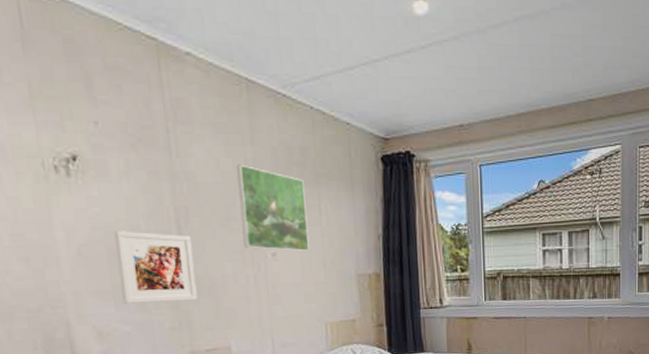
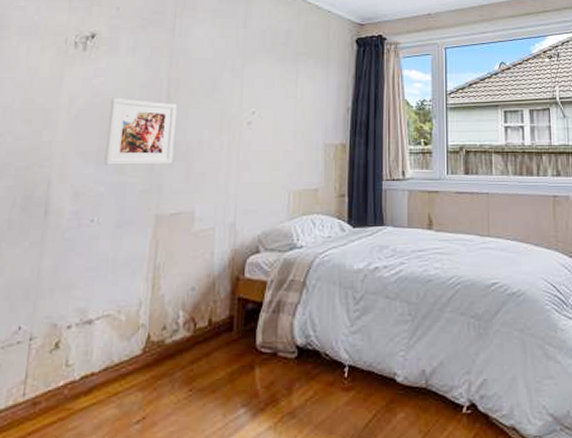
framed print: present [237,164,310,252] -> none [223,43,285,122]

